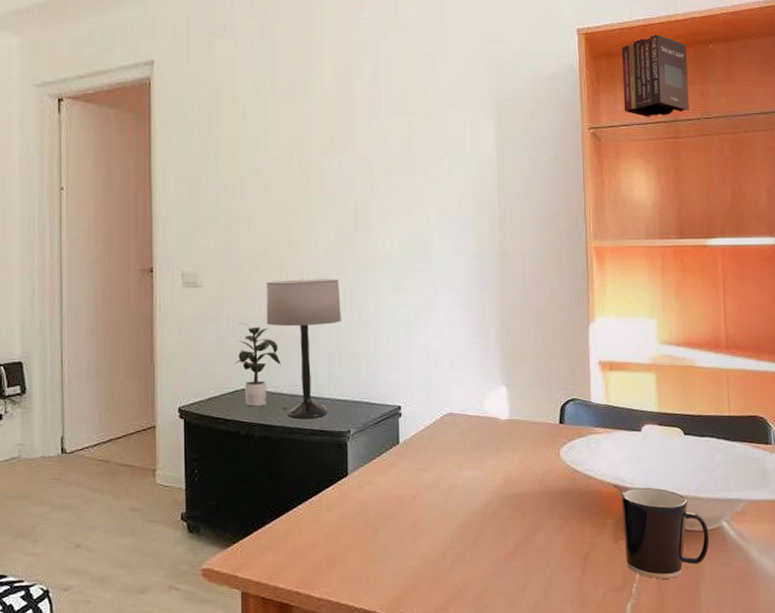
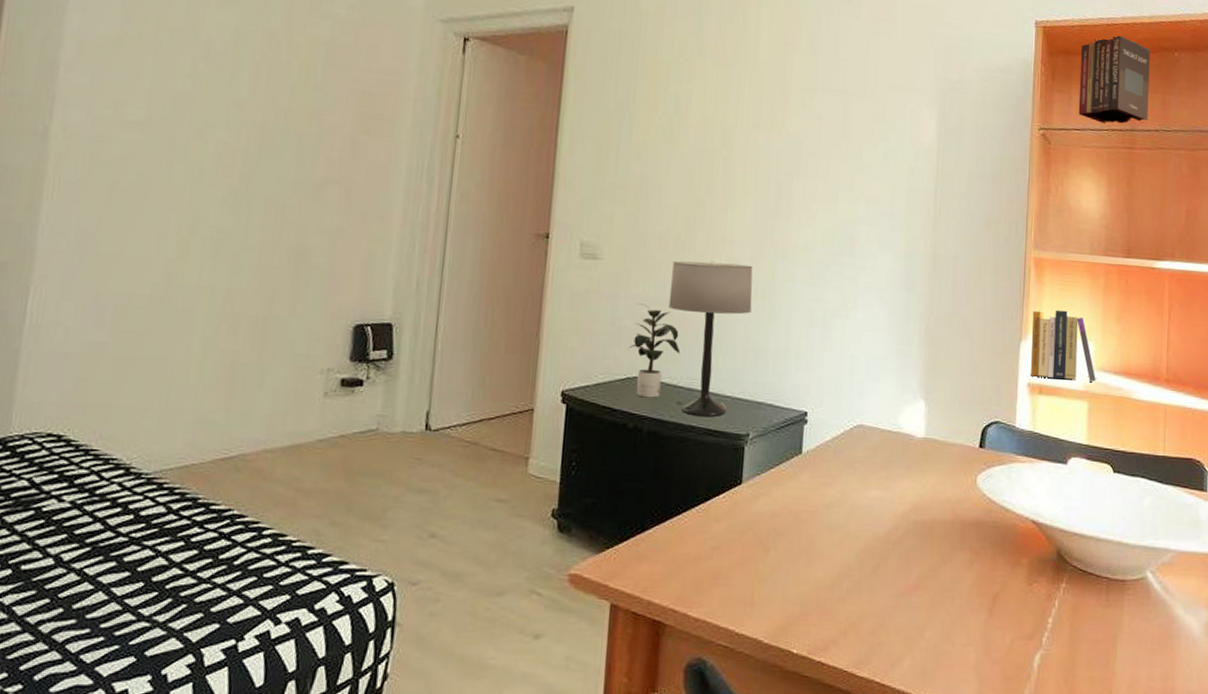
books: none [597,292,661,355] -> present [1030,309,1096,382]
mug: present [621,487,710,579] -> none [1038,526,1132,630]

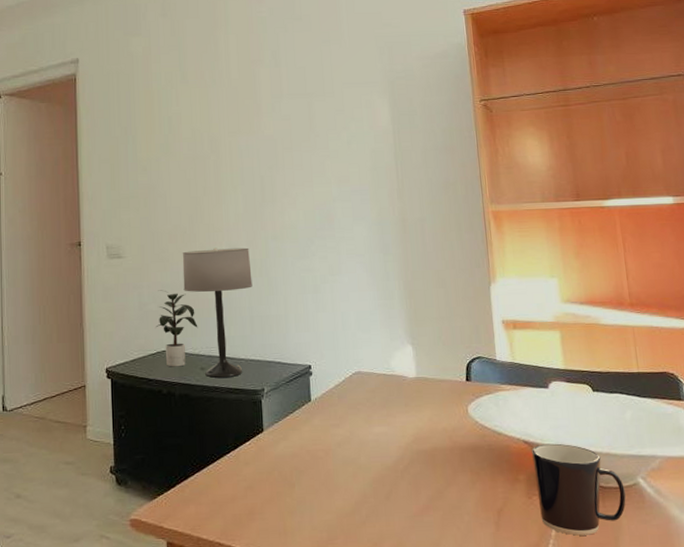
books: present [1030,309,1096,382] -> none [497,253,564,314]
mug: none [1038,526,1132,630] -> present [532,443,626,536]
books: present [1078,36,1150,125] -> none [507,11,578,89]

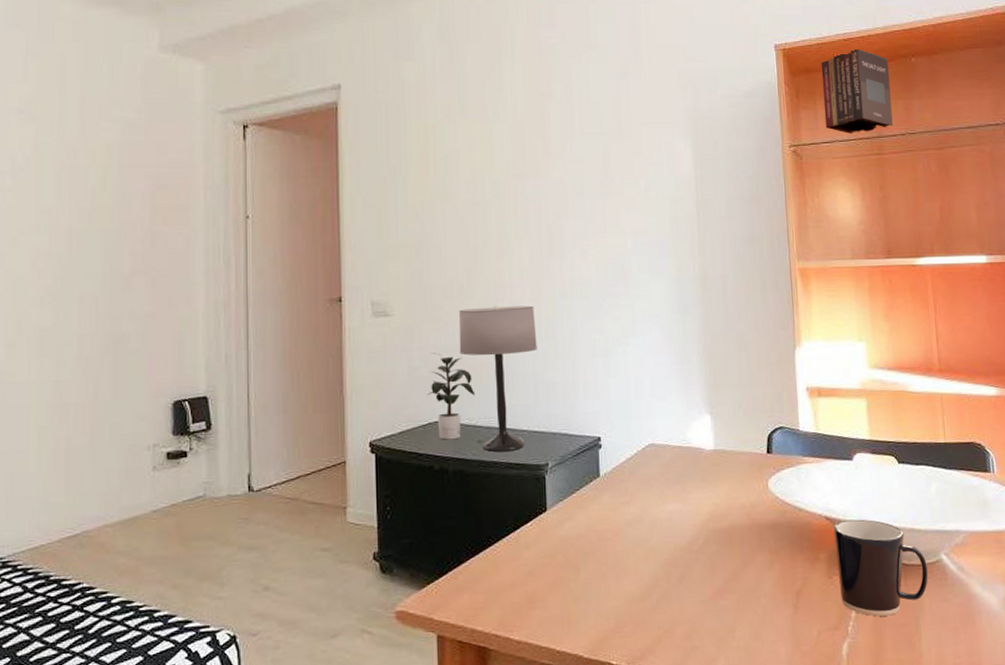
books: none [507,11,578,89] -> present [821,49,893,135]

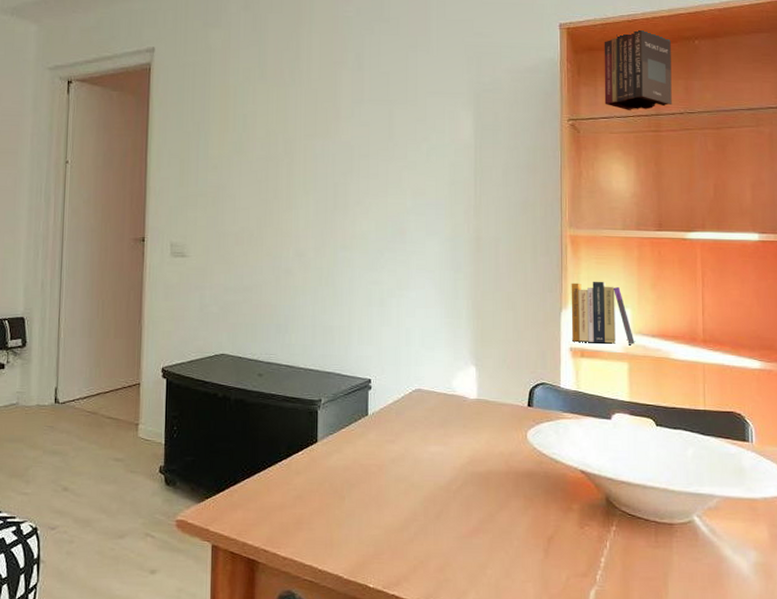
potted plant: present [427,353,476,440] -> none [215,292,259,372]
table lamp: present [458,305,537,452] -> none [246,253,318,385]
books: none [803,314,871,381] -> present [571,281,635,344]
mug: present [833,519,929,617] -> none [588,475,680,569]

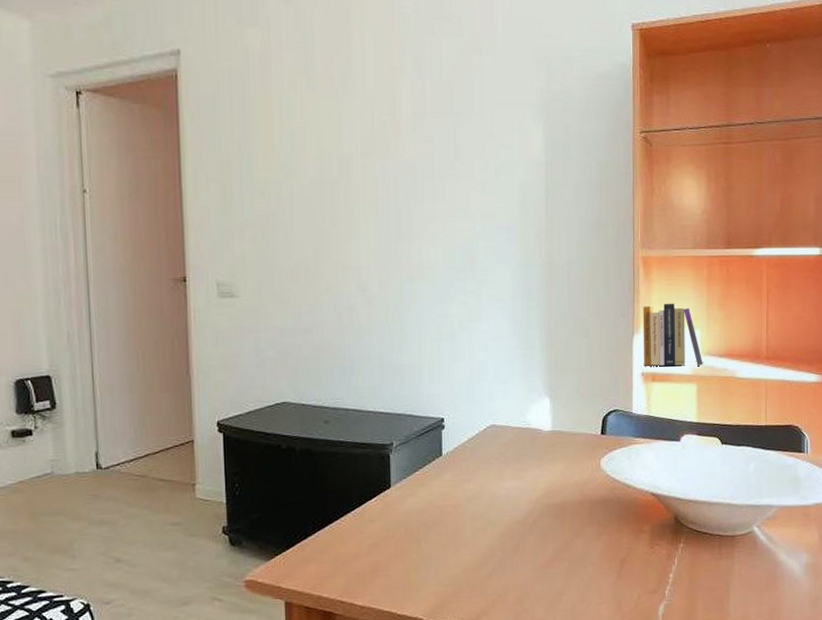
books: present [604,30,672,111] -> none [677,32,743,122]

